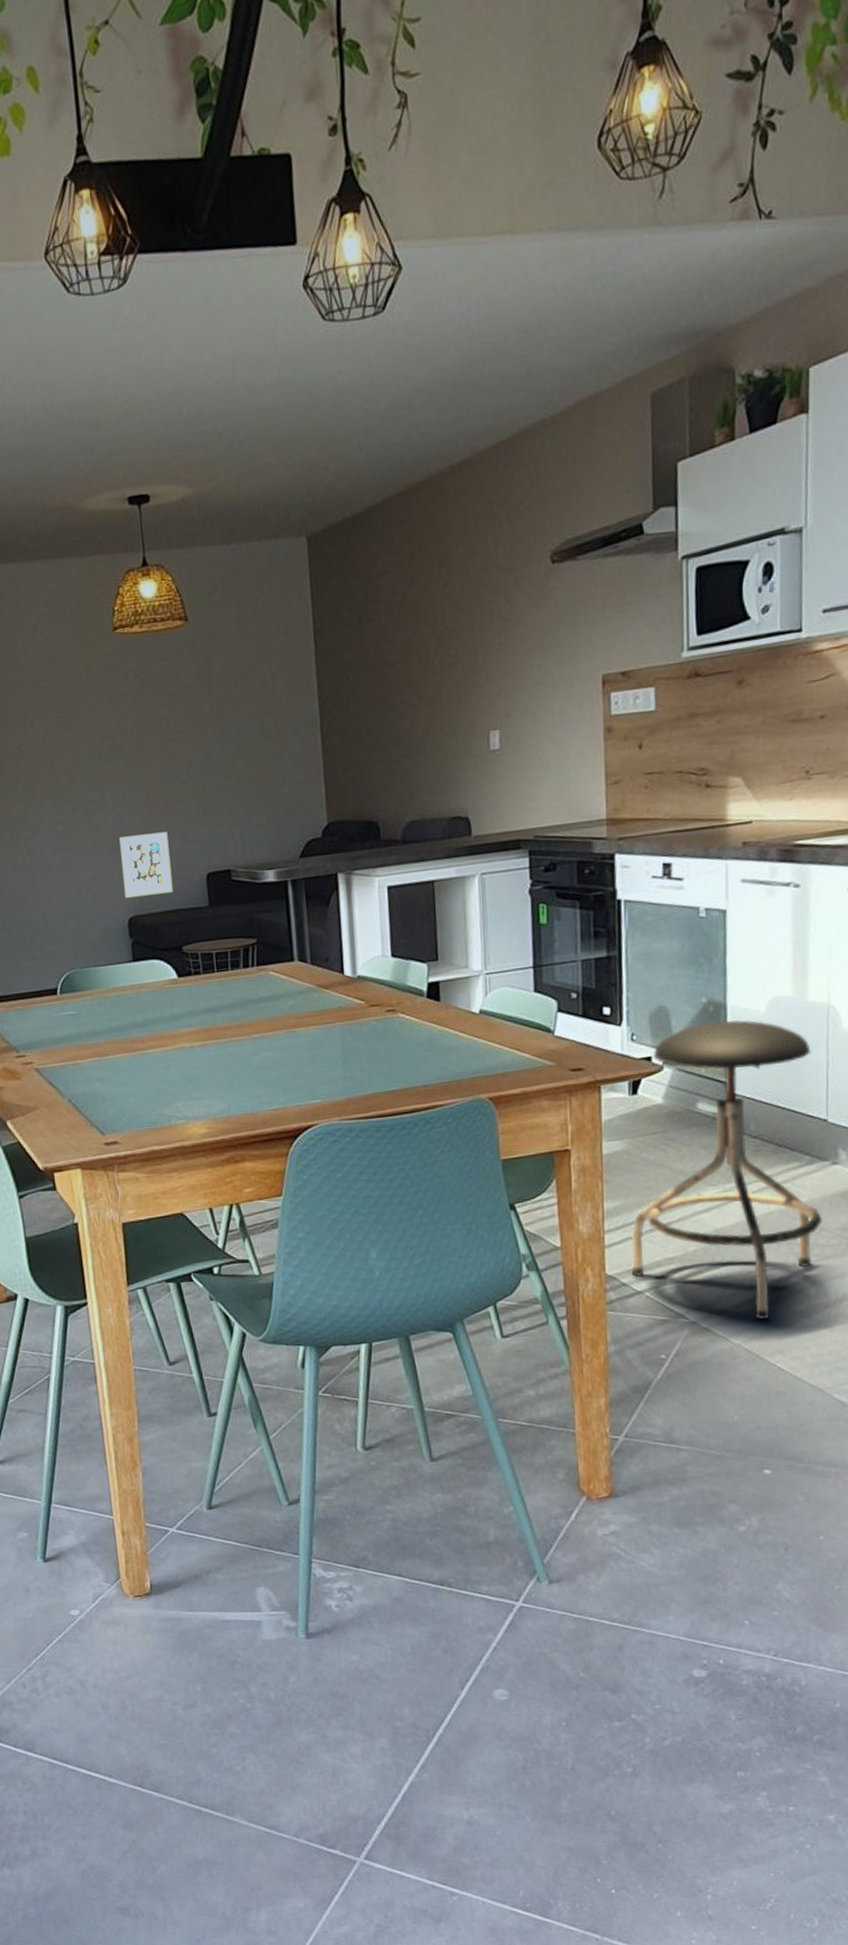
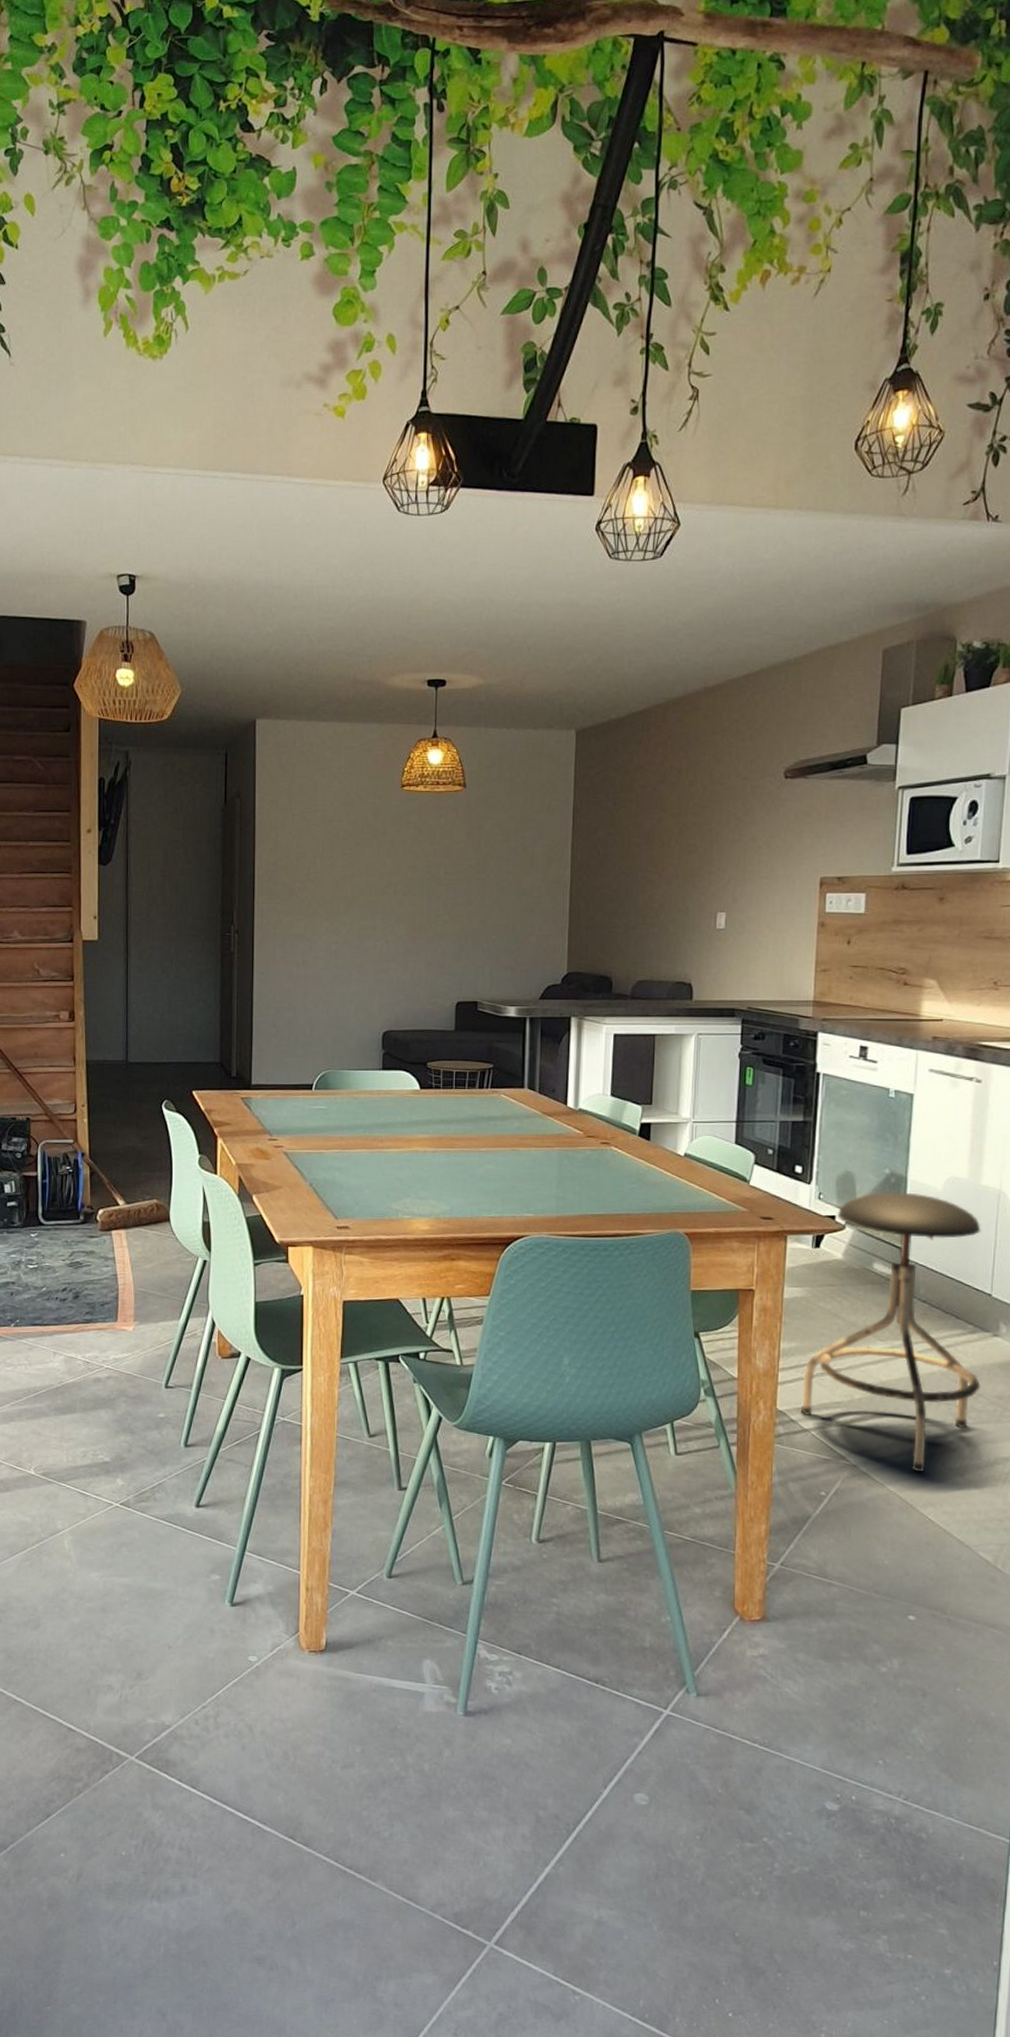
picture frame: present [119,831,174,898] -> none [382,961,426,1014]

